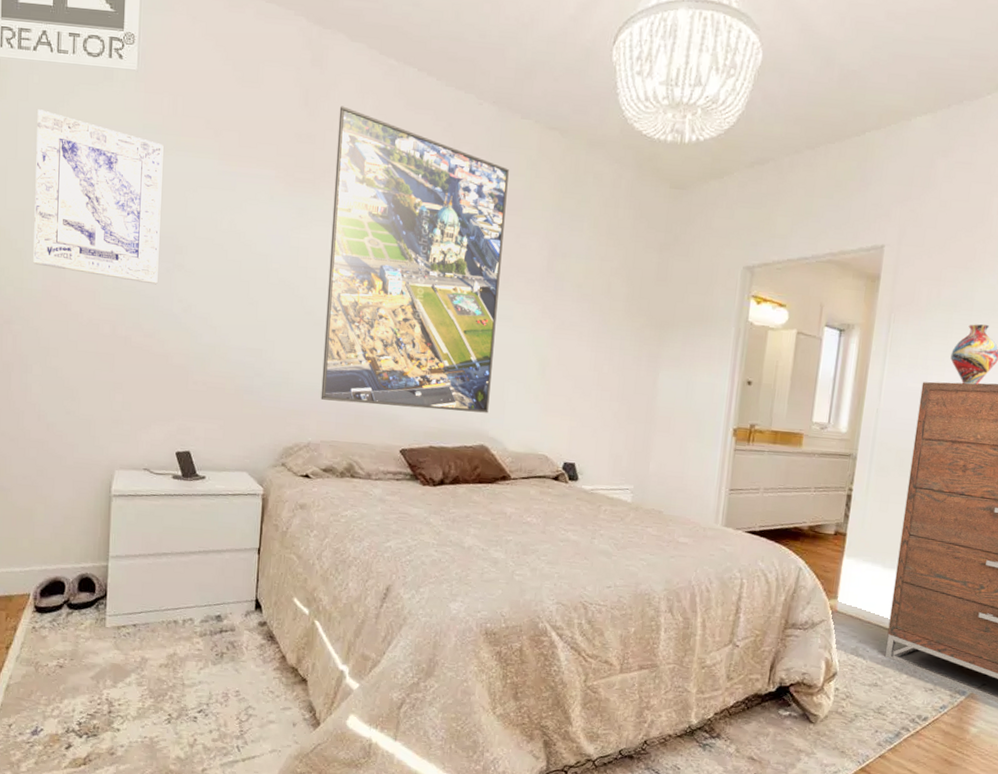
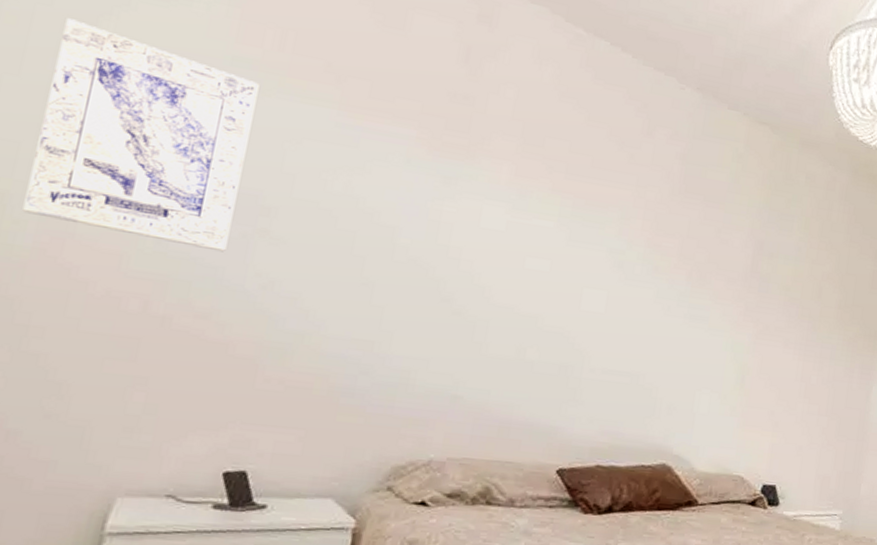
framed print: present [321,106,509,413] -> none [452,69,712,427]

